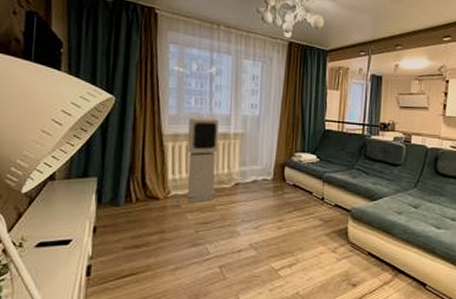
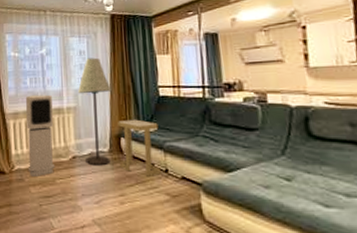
floor lamp: none [246,84,281,193] -> present [77,58,112,166]
side table: none [281,150,321,204] -> present [118,119,161,177]

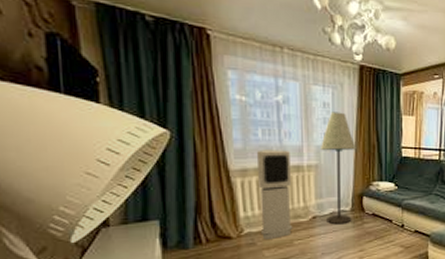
side table: present [118,119,161,177] -> none [360,179,399,232]

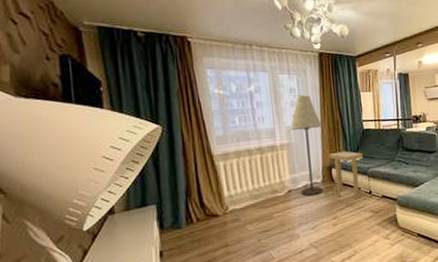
air purifier: present [256,150,293,239] -> none [235,133,272,215]
side table: none [360,179,399,232] -> present [329,151,366,199]

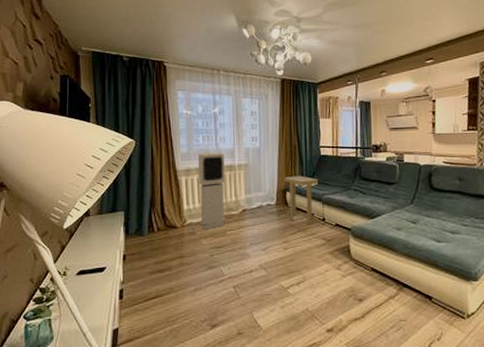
air purifier: none [235,133,272,215] -> present [197,152,226,229]
floor lamp: present [290,95,324,196] -> none [248,118,280,217]

